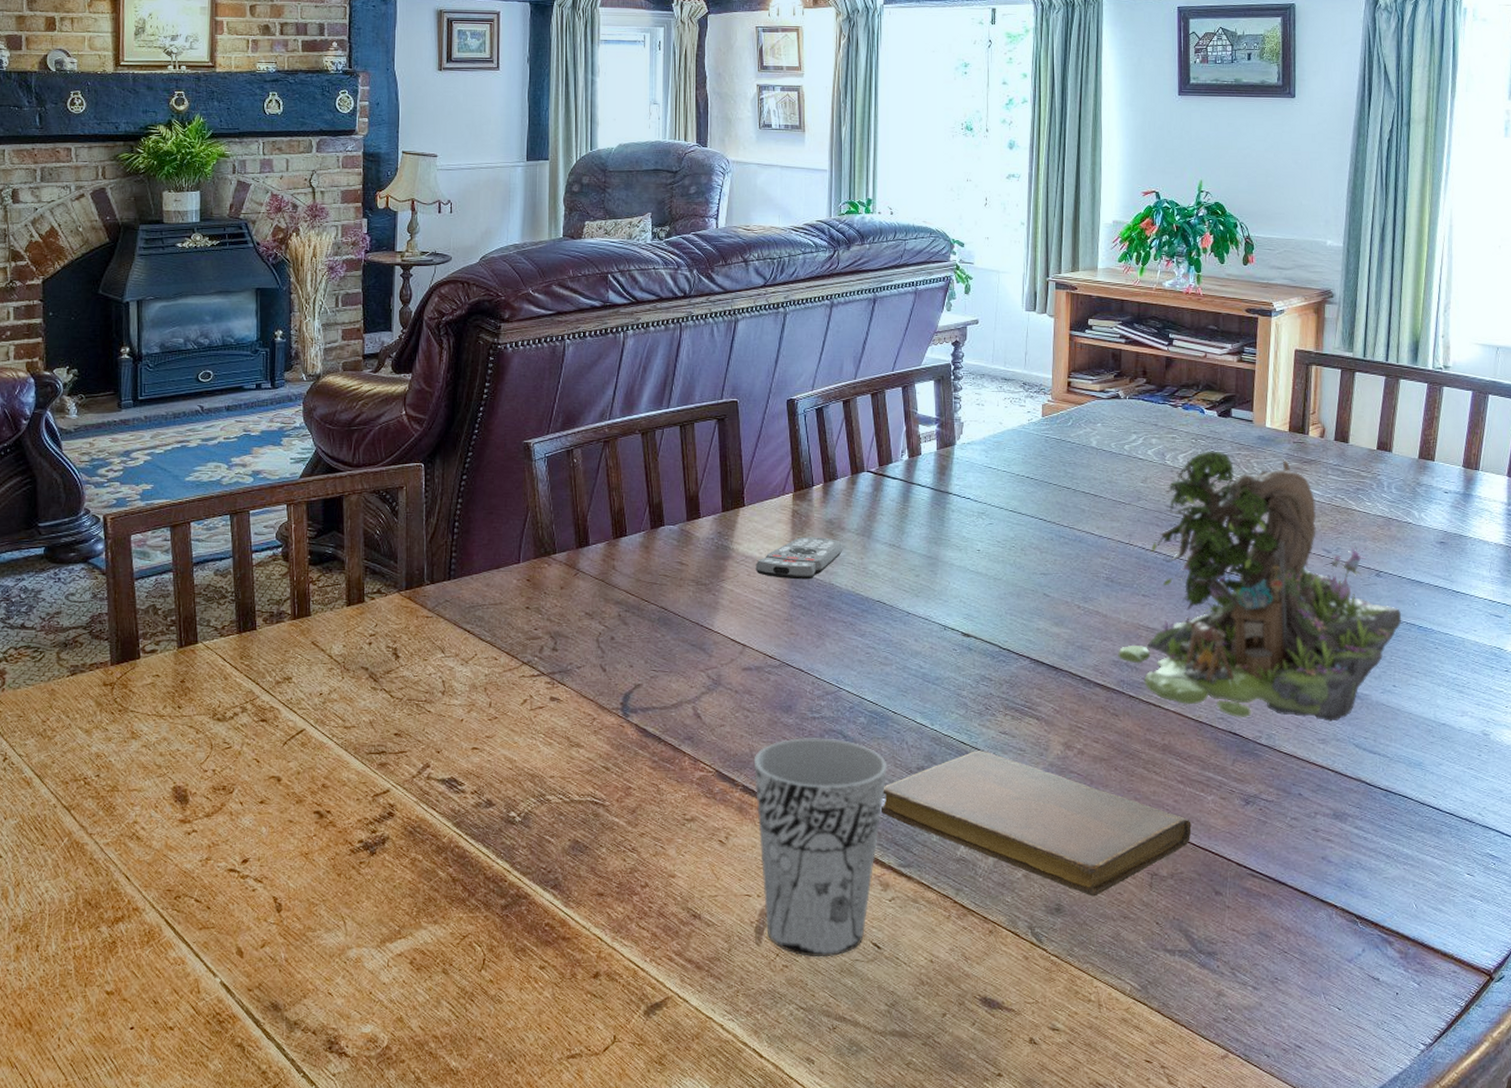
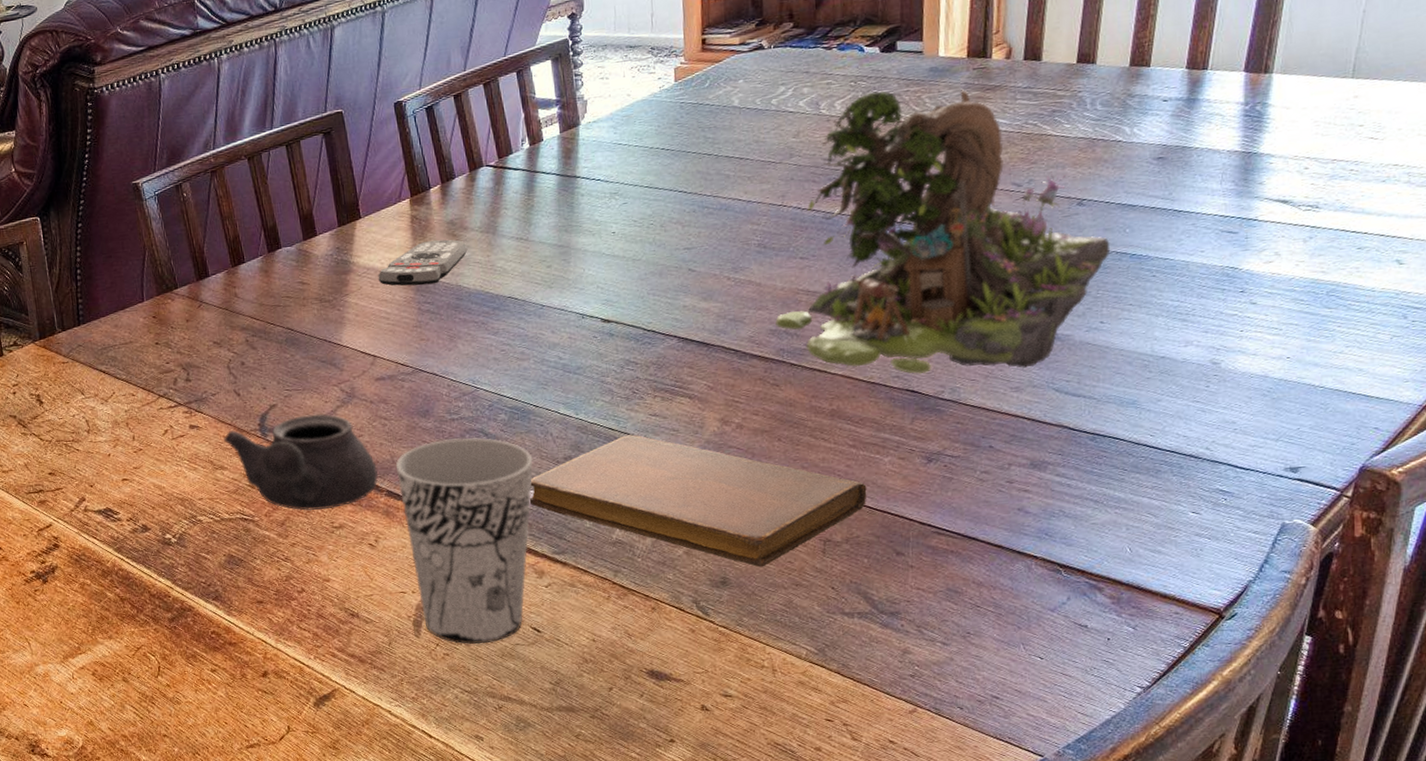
teapot: none [584,698,736,800] -> present [224,413,379,511]

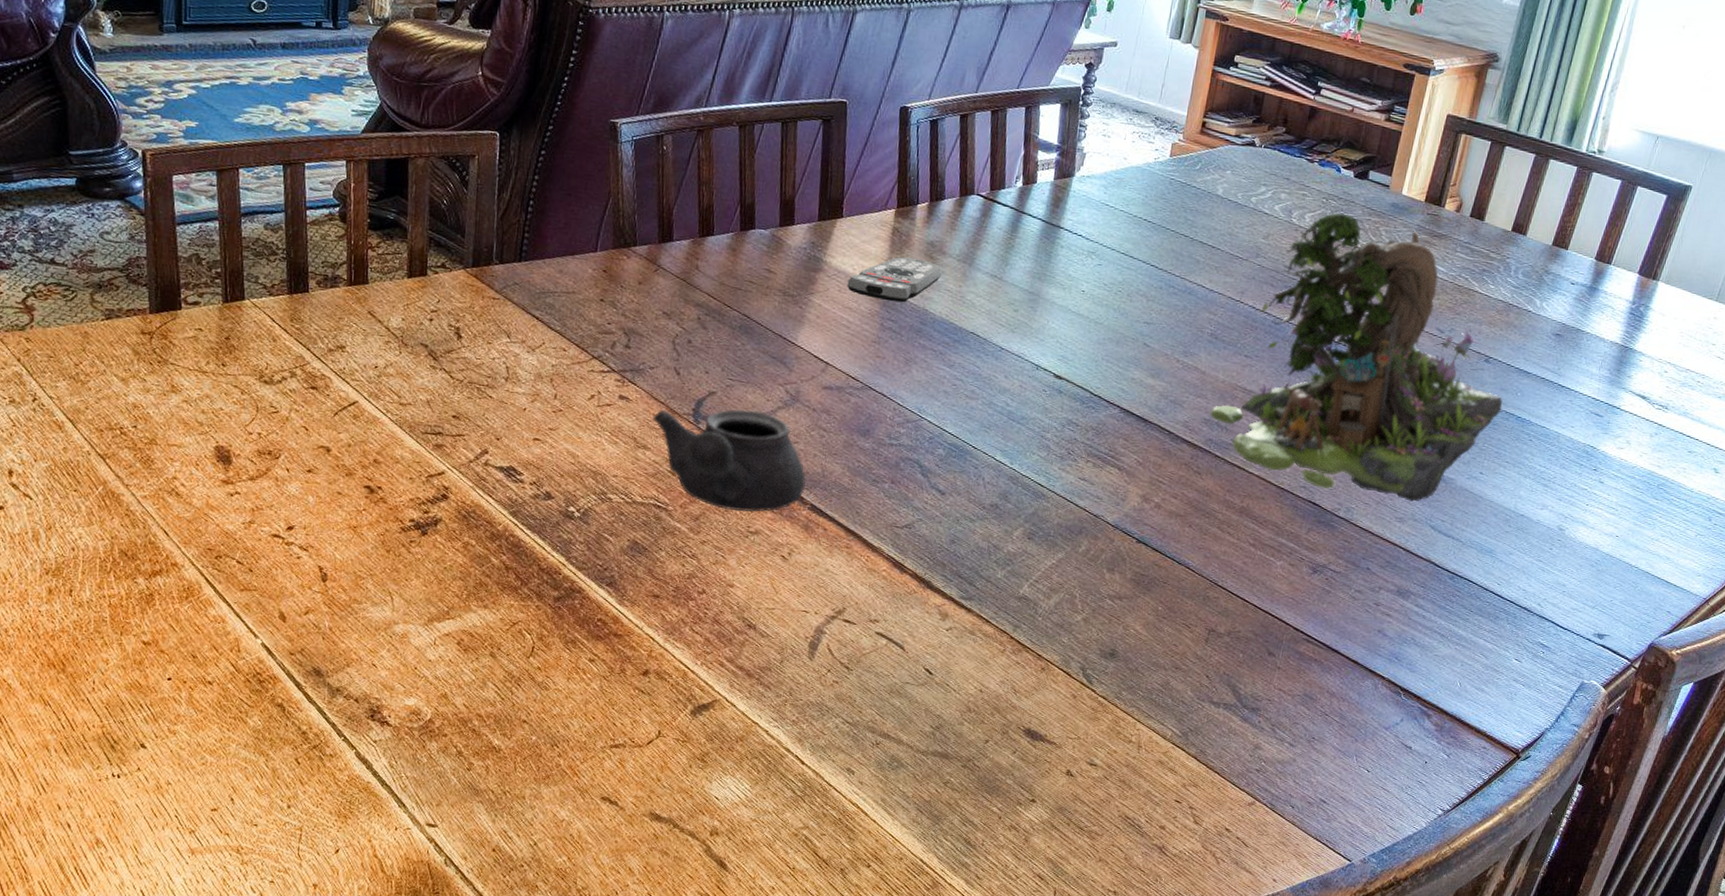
cup: present [395,438,534,644] -> none [821,462,961,677]
notebook: present [529,434,867,568] -> none [948,494,1257,646]

